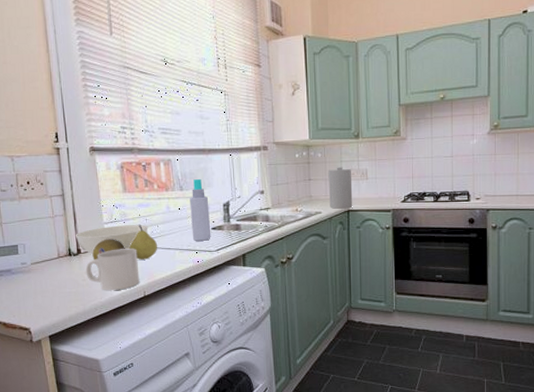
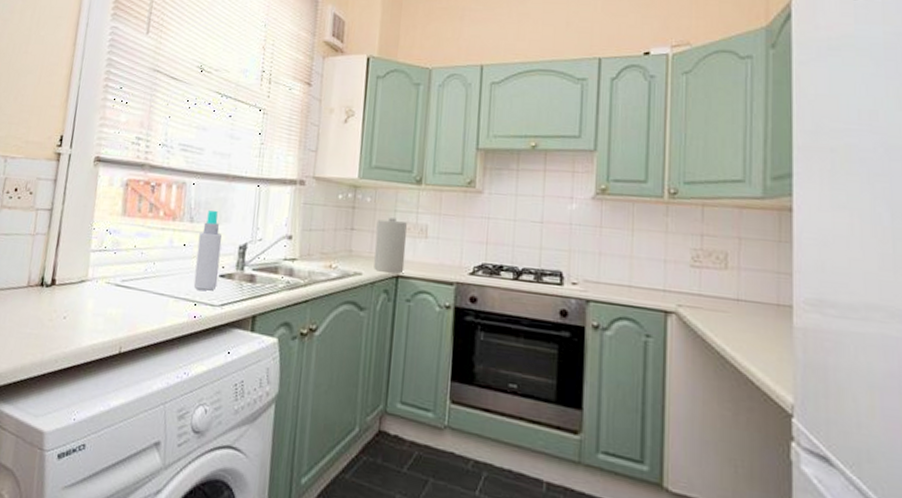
bowl: present [75,225,148,254] -> none [53,255,143,289]
mug: present [85,249,140,291] -> none [55,285,123,341]
fruit: present [92,238,126,260] -> none [67,270,110,297]
fruit: present [128,224,158,260] -> none [113,257,150,305]

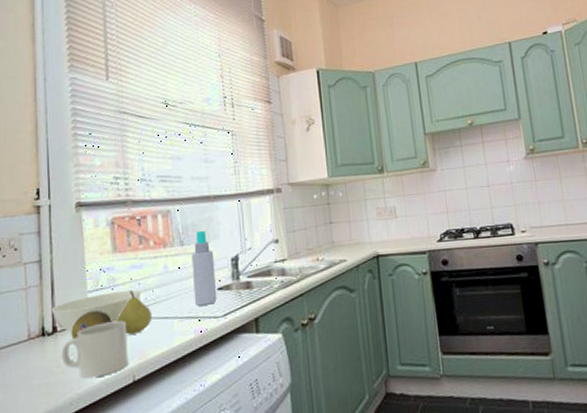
bowl: none [53,255,143,289] -> present [51,290,141,332]
mug: none [55,285,123,341] -> present [61,321,128,379]
fruit: none [67,270,110,297] -> present [71,309,113,340]
fruit: none [113,257,150,305] -> present [116,289,153,335]
paper towel holder: present [374,217,407,274] -> none [351,206,383,256]

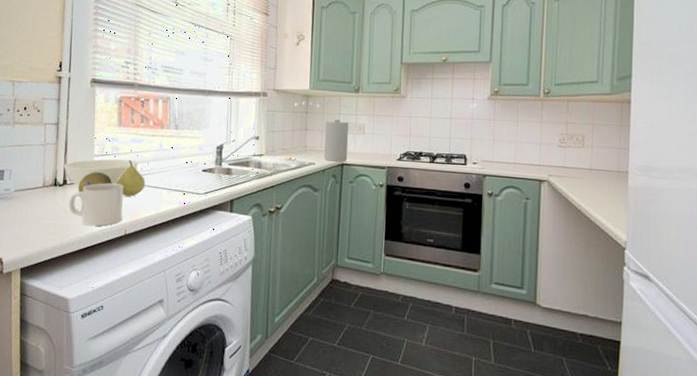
spray bottle: present [192,230,217,306] -> none [181,119,203,183]
paper towel holder: none [351,206,383,256] -> present [324,119,349,163]

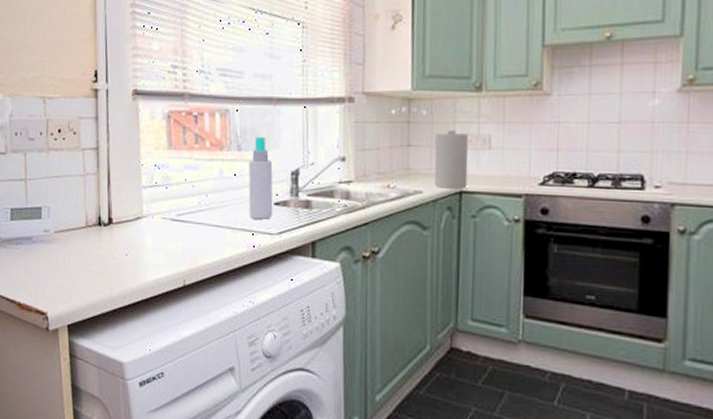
bowl: present [63,159,139,186] -> none [107,191,195,225]
mug: present [68,183,124,227] -> none [116,221,180,276]
fruit: present [78,171,113,193] -> none [126,206,166,234]
fruit: present [115,159,146,197] -> none [169,191,205,238]
spray bottle: none [181,119,203,183] -> present [248,136,273,219]

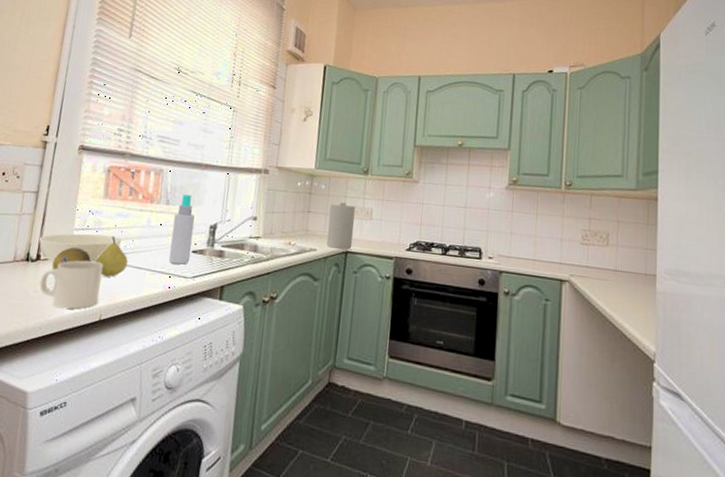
bowl: none [107,191,195,225] -> present [38,233,122,263]
mug: none [116,221,180,276] -> present [39,260,104,310]
fruit: none [126,206,166,234] -> present [52,246,92,270]
fruit: none [169,191,205,238] -> present [94,235,128,277]

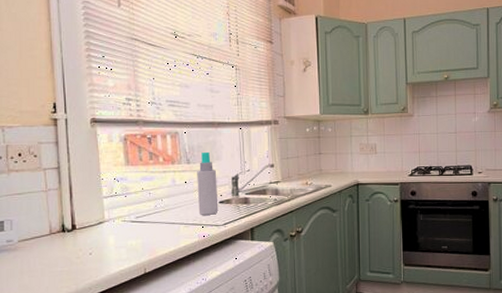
bowl: present [38,233,122,263] -> none [70,199,152,230]
mug: present [39,260,104,310] -> none [80,224,140,269]
fruit: present [52,246,92,270] -> none [89,212,127,237]
fruit: present [94,235,128,277] -> none [129,198,162,235]
paper towel holder: present [327,202,355,250] -> none [338,142,362,183]

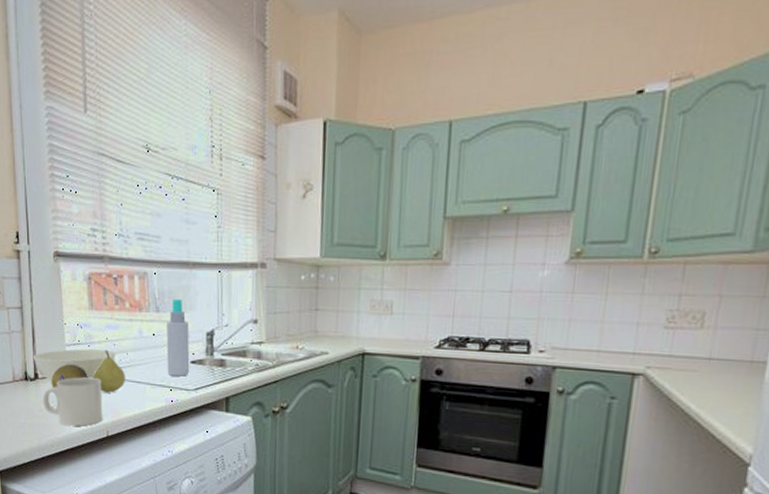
bowl: none [70,199,152,230] -> present [33,349,116,380]
mug: none [80,224,140,269] -> present [43,377,103,427]
fruit: none [89,212,127,237] -> present [51,363,89,389]
fruit: none [129,198,162,235] -> present [92,349,126,393]

